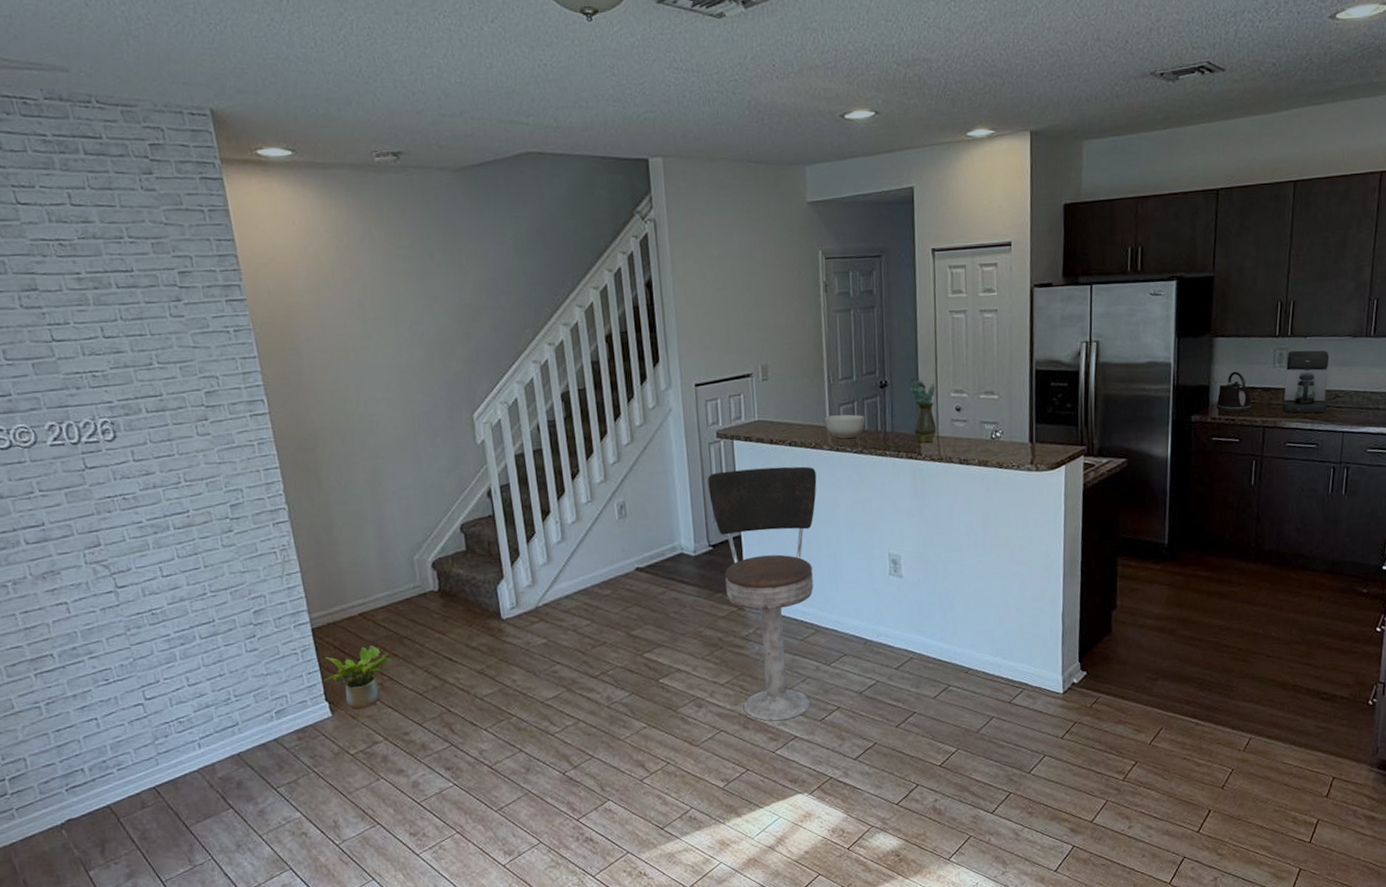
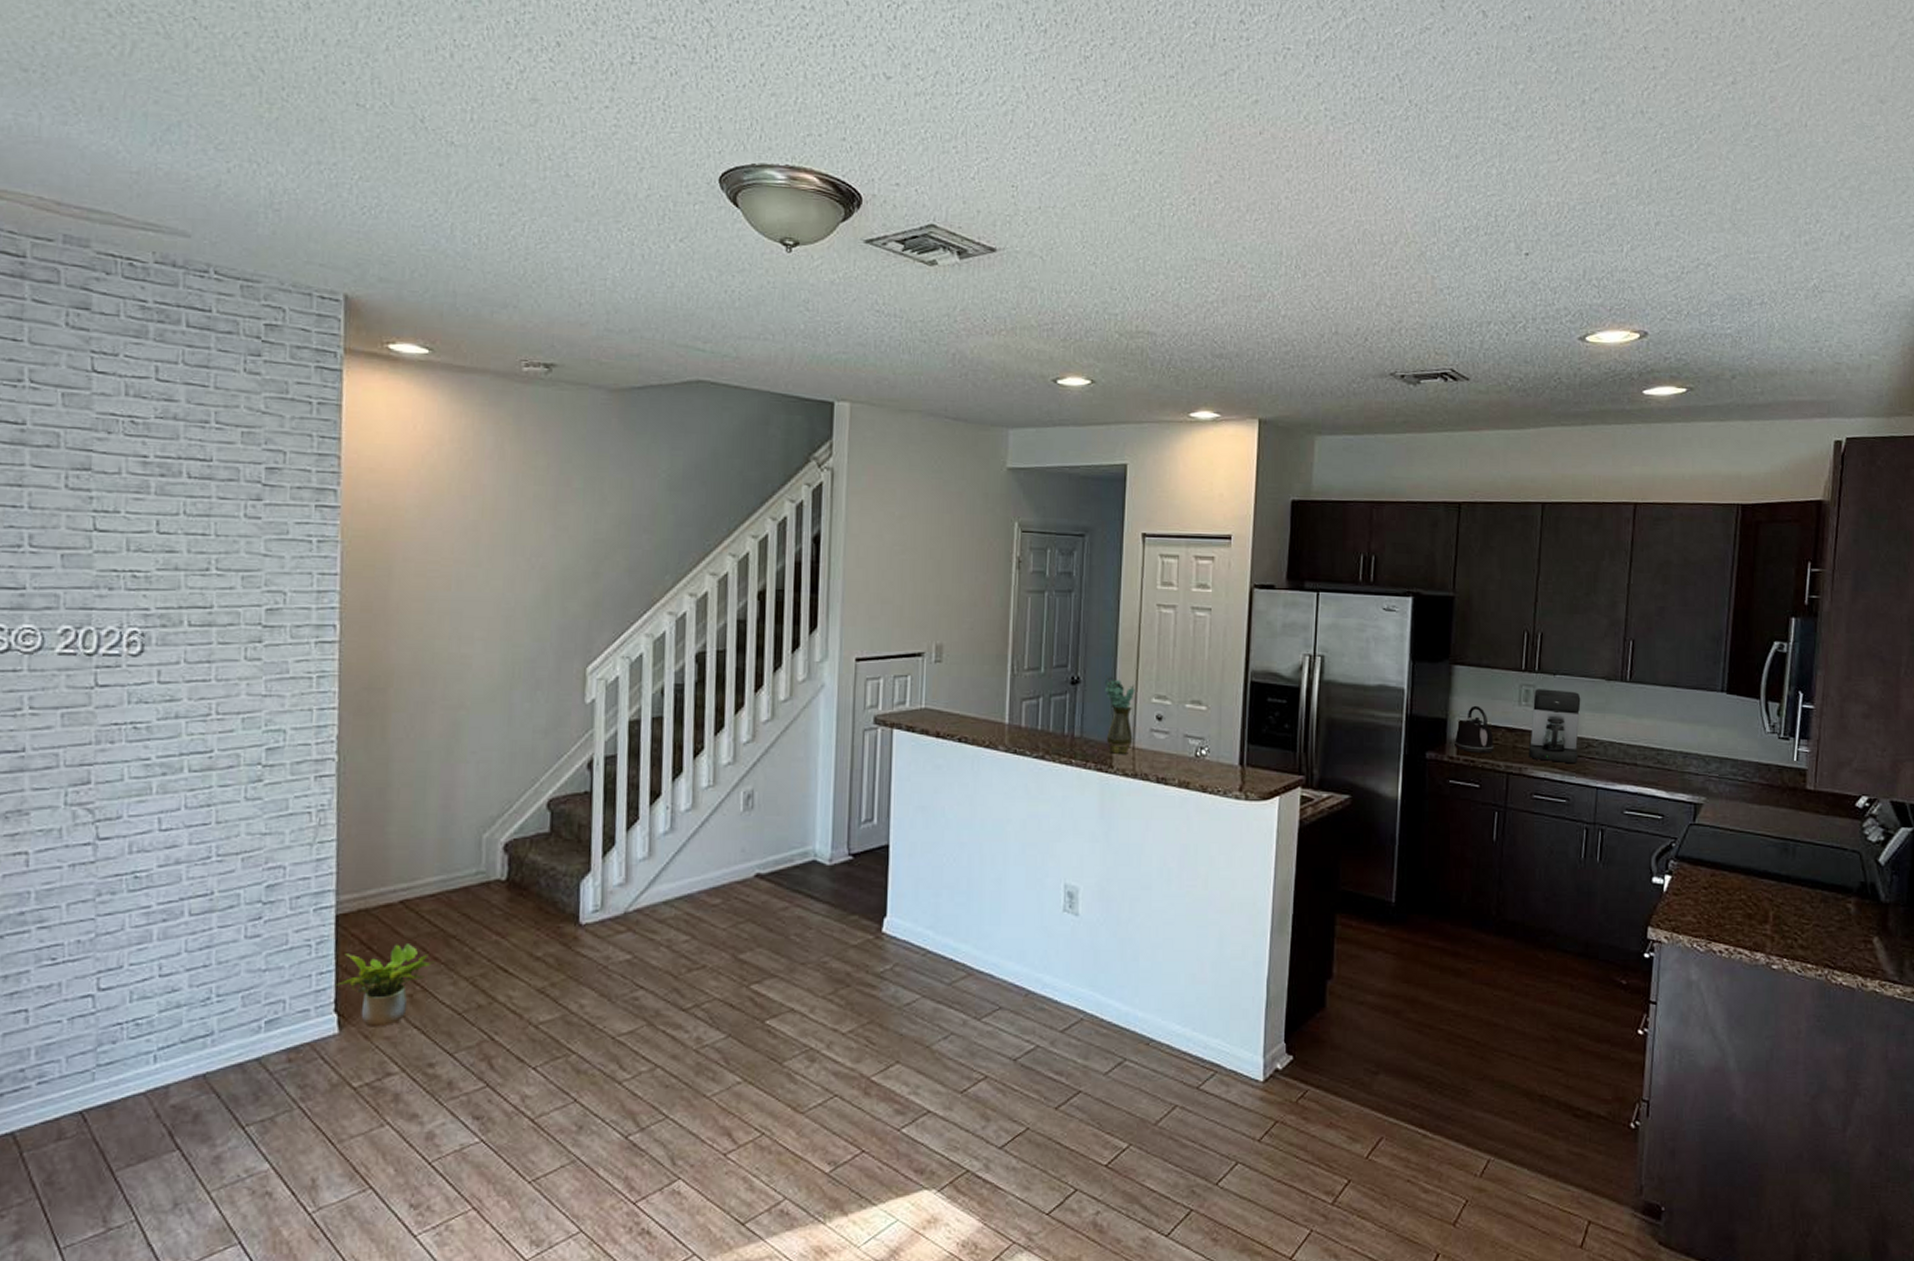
bar stool: present [708,466,817,722] -> none [856,765,987,1088]
bowl: present [824,414,865,440] -> none [1003,710,1051,741]

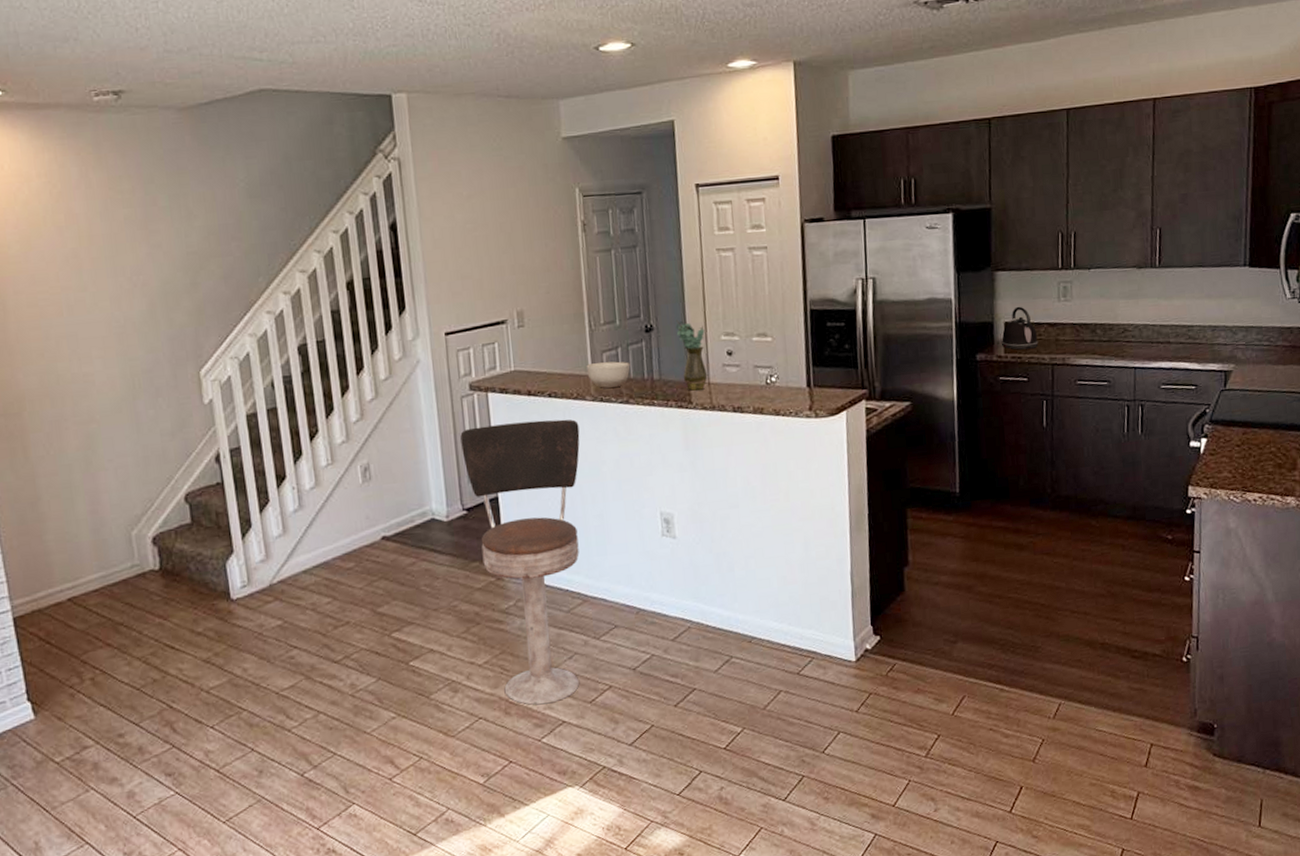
potted plant: present [336,944,435,1027] -> none [24,635,109,710]
bar stool: none [856,765,987,1088] -> present [460,419,580,705]
bowl: none [1003,710,1051,741] -> present [586,361,631,389]
coffee maker: present [1528,689,1581,764] -> none [1070,282,1116,349]

